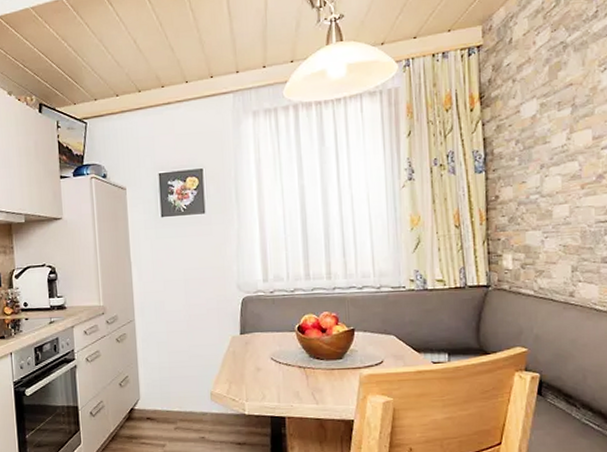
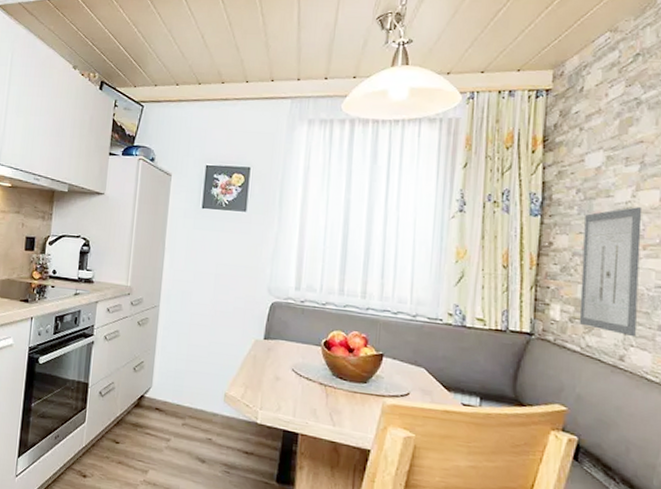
wall art: none [526,149,582,273] -> present [579,207,642,337]

